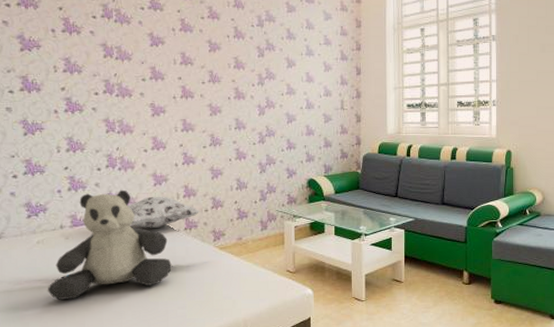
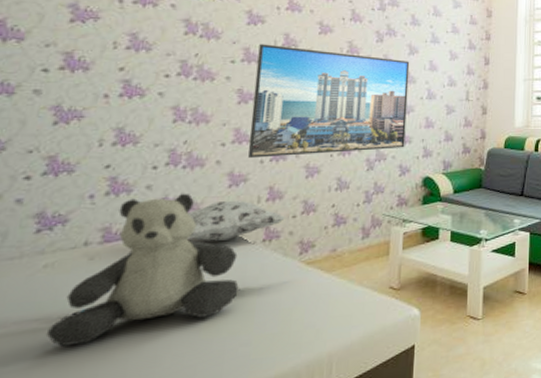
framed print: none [162,63,290,162] -> present [248,44,410,158]

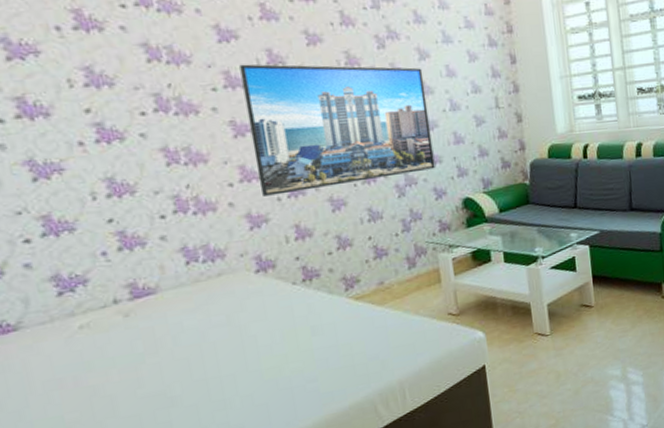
teddy bear: present [45,193,239,346] -> none [105,240,291,400]
decorative pillow: present [187,200,286,242] -> none [214,241,322,287]

